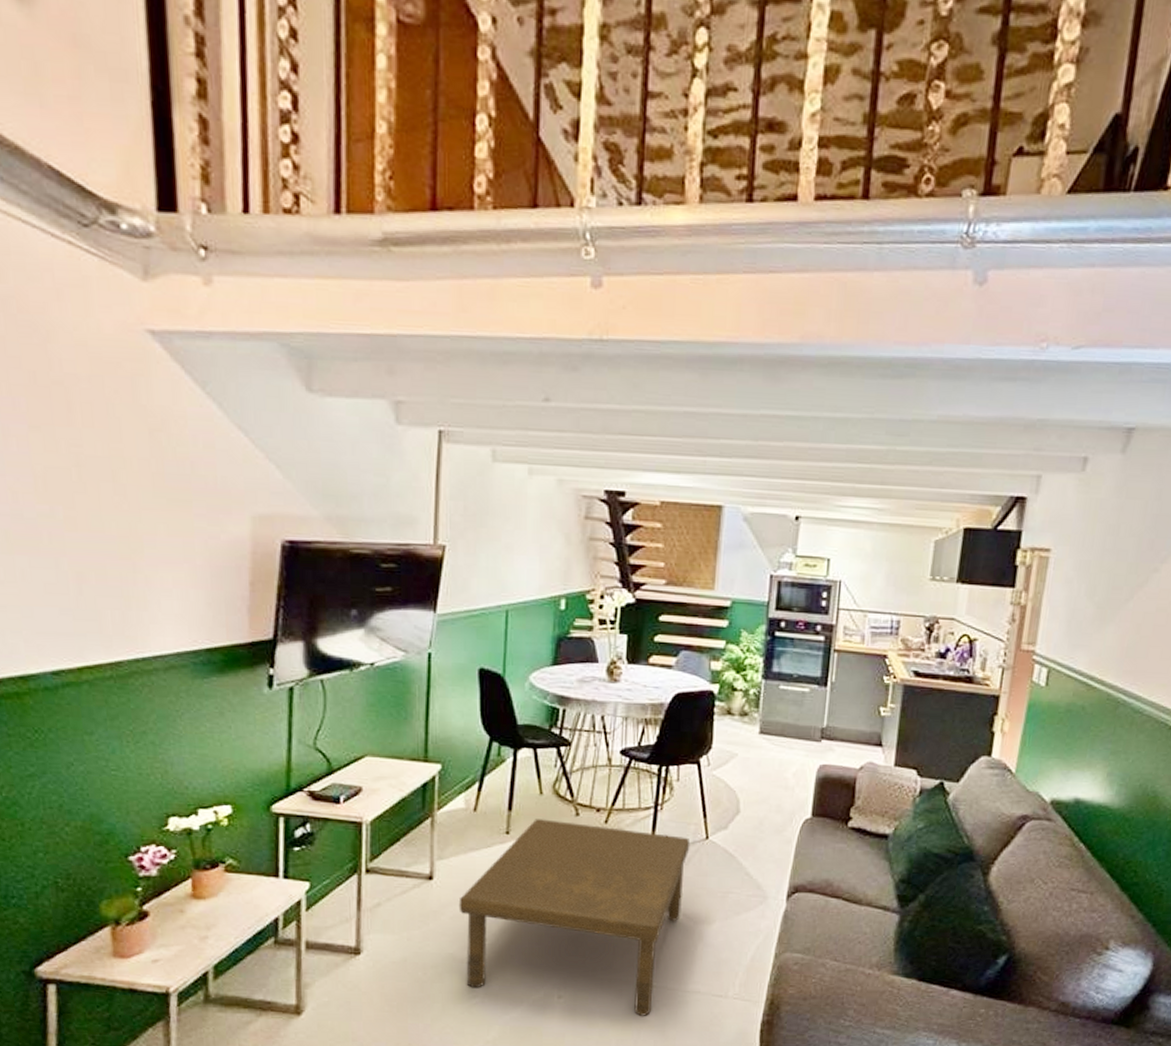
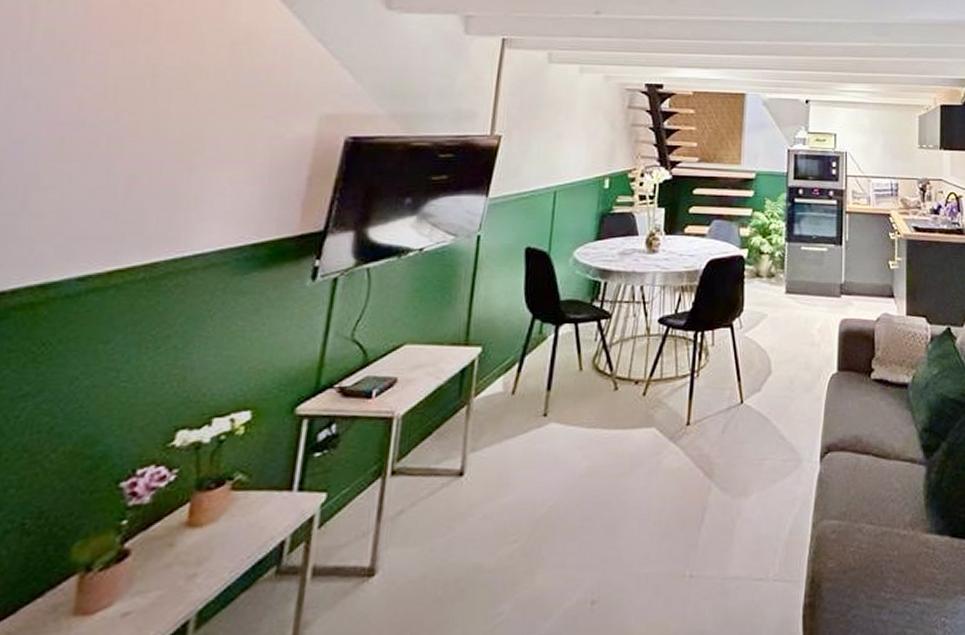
coffee table: present [458,819,691,1016] -> none [489,396,726,615]

